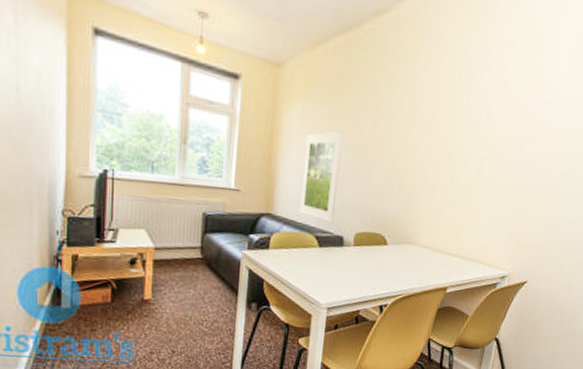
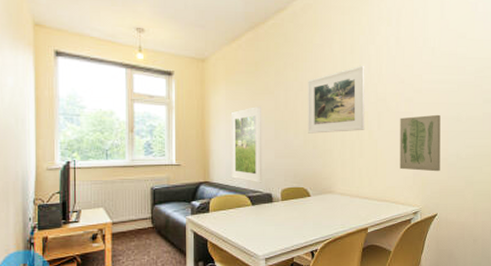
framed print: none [394,96,474,177] -> present [308,65,365,134]
wall art: none [494,166,552,235] -> present [400,114,441,172]

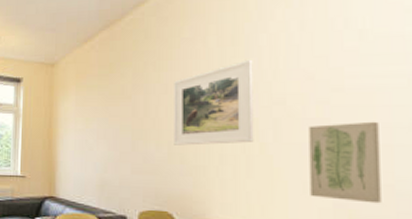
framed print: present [230,105,262,183] -> none [79,112,117,203]

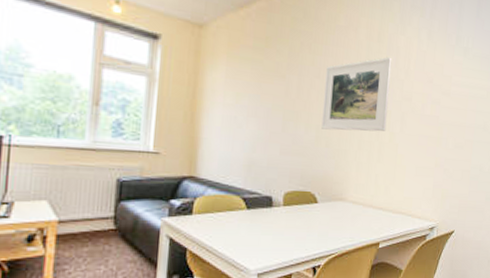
wall art: present [309,121,381,204] -> none [419,121,467,185]

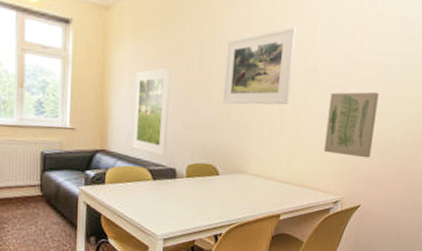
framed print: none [223,89,269,183] -> present [131,66,171,156]
wall art: none [419,121,467,185] -> present [324,92,379,158]

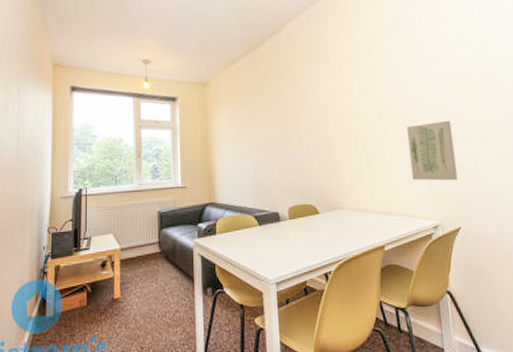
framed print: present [131,66,171,156] -> none [233,123,268,202]
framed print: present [223,26,297,105] -> none [307,77,371,148]

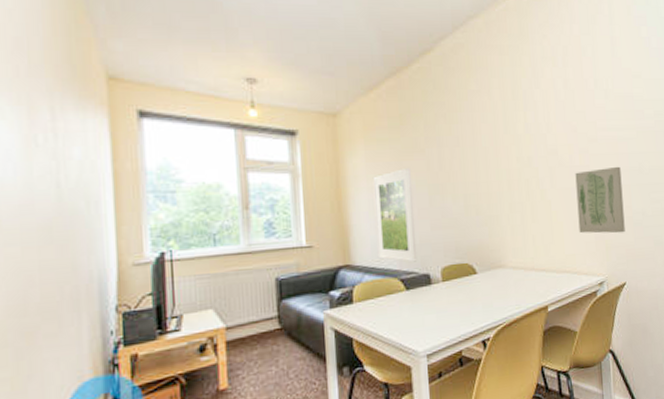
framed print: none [233,123,268,202] -> present [372,167,418,262]

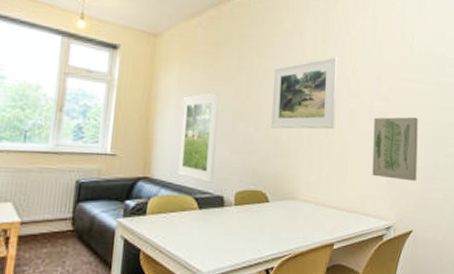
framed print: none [465,113,536,198] -> present [271,56,338,130]

